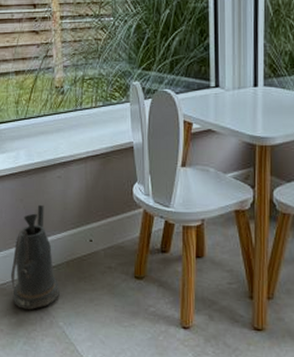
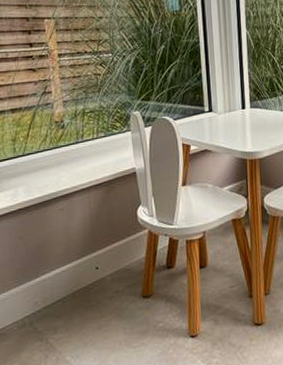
watering can: present [11,204,60,310] -> none [11,239,66,352]

